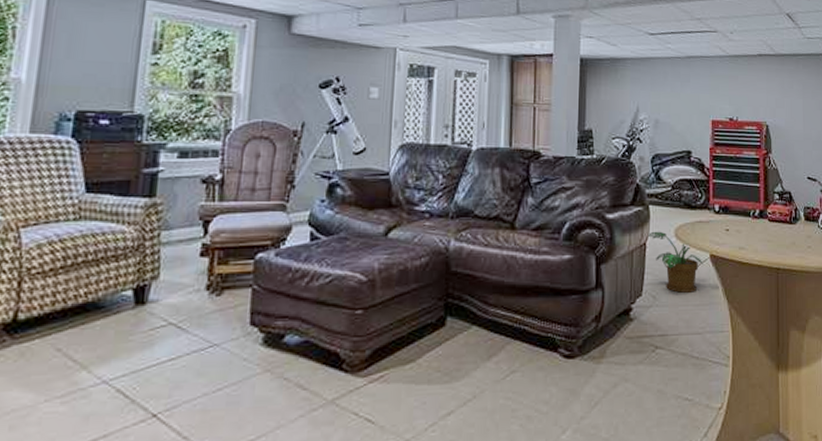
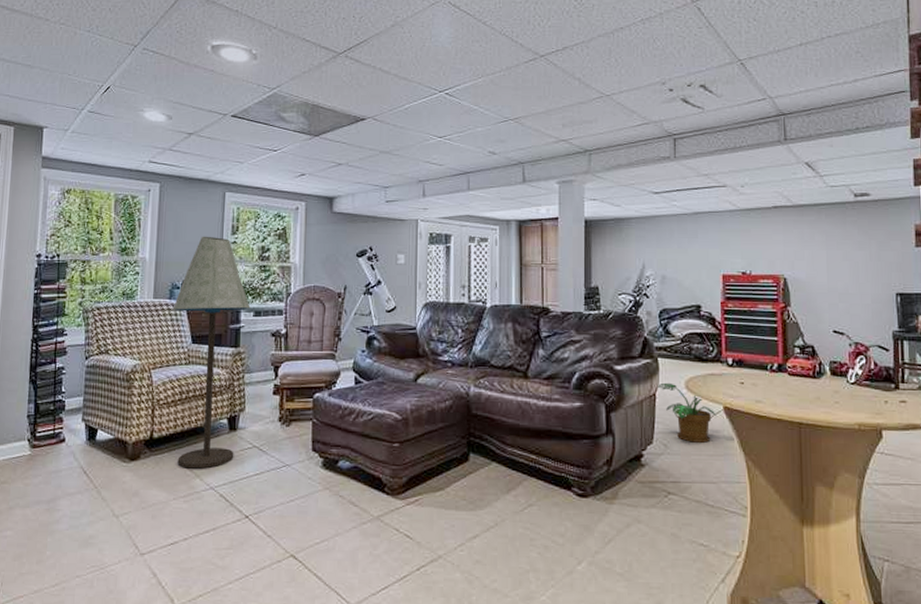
floor lamp: none [54,53,174,358] -> present [172,236,251,469]

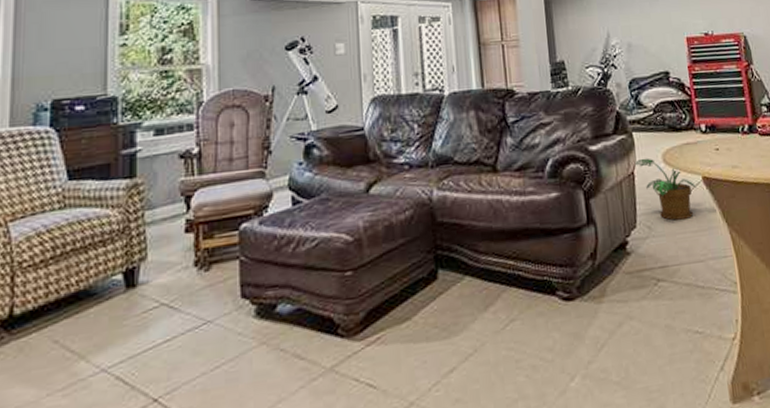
floor lamp: present [172,236,251,469] -> none [38,39,149,350]

